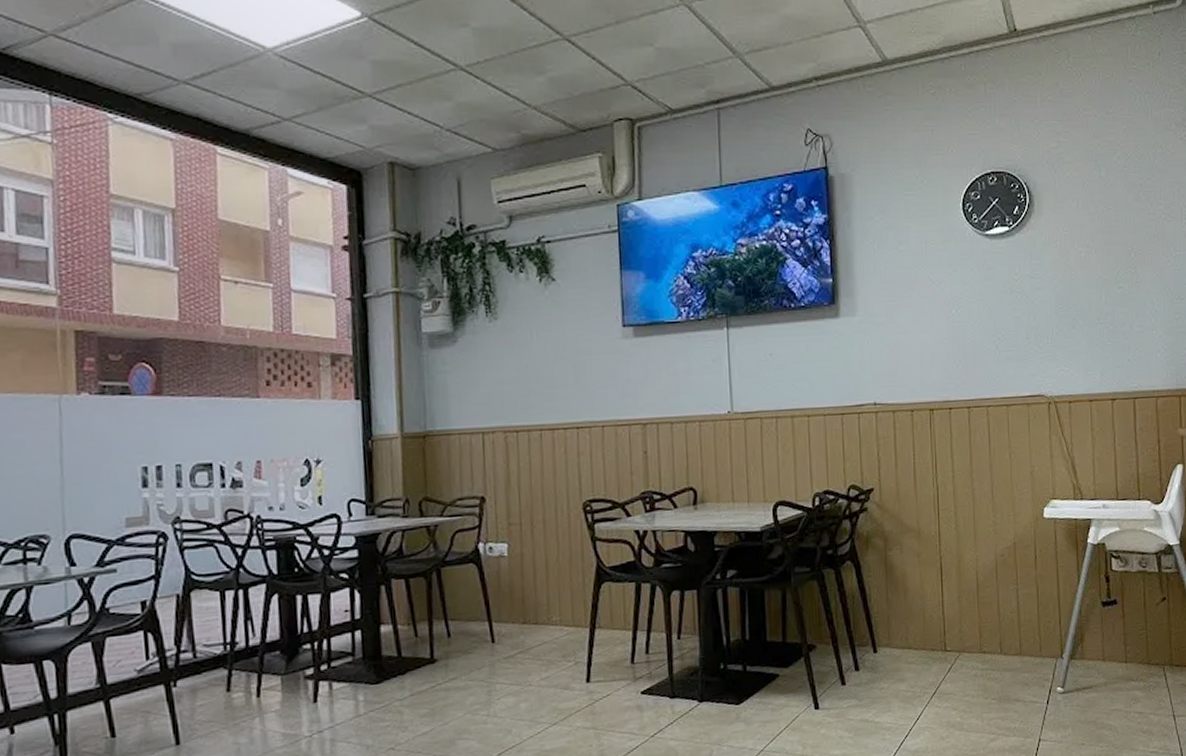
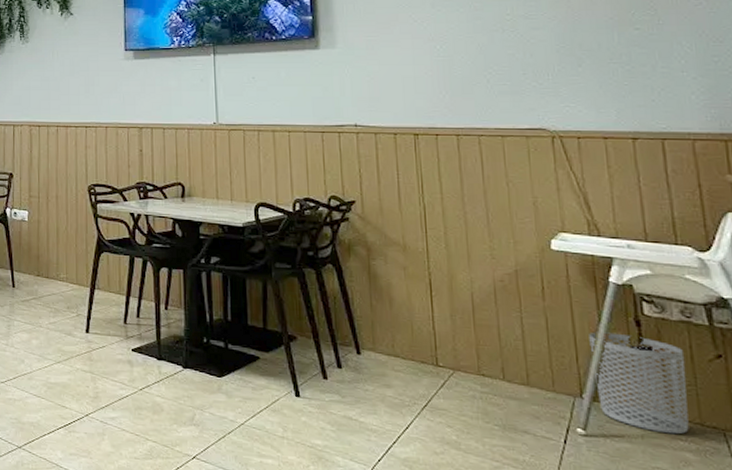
waste bin: none [1070,591,1140,678] -> present [589,332,689,435]

